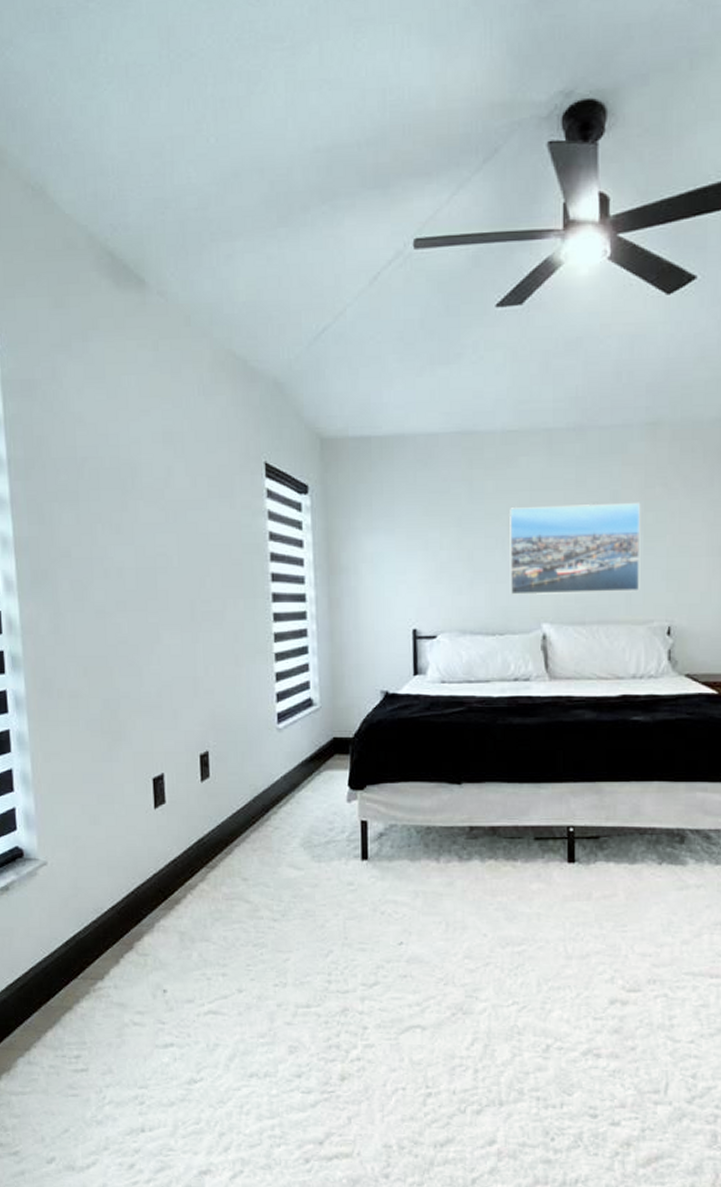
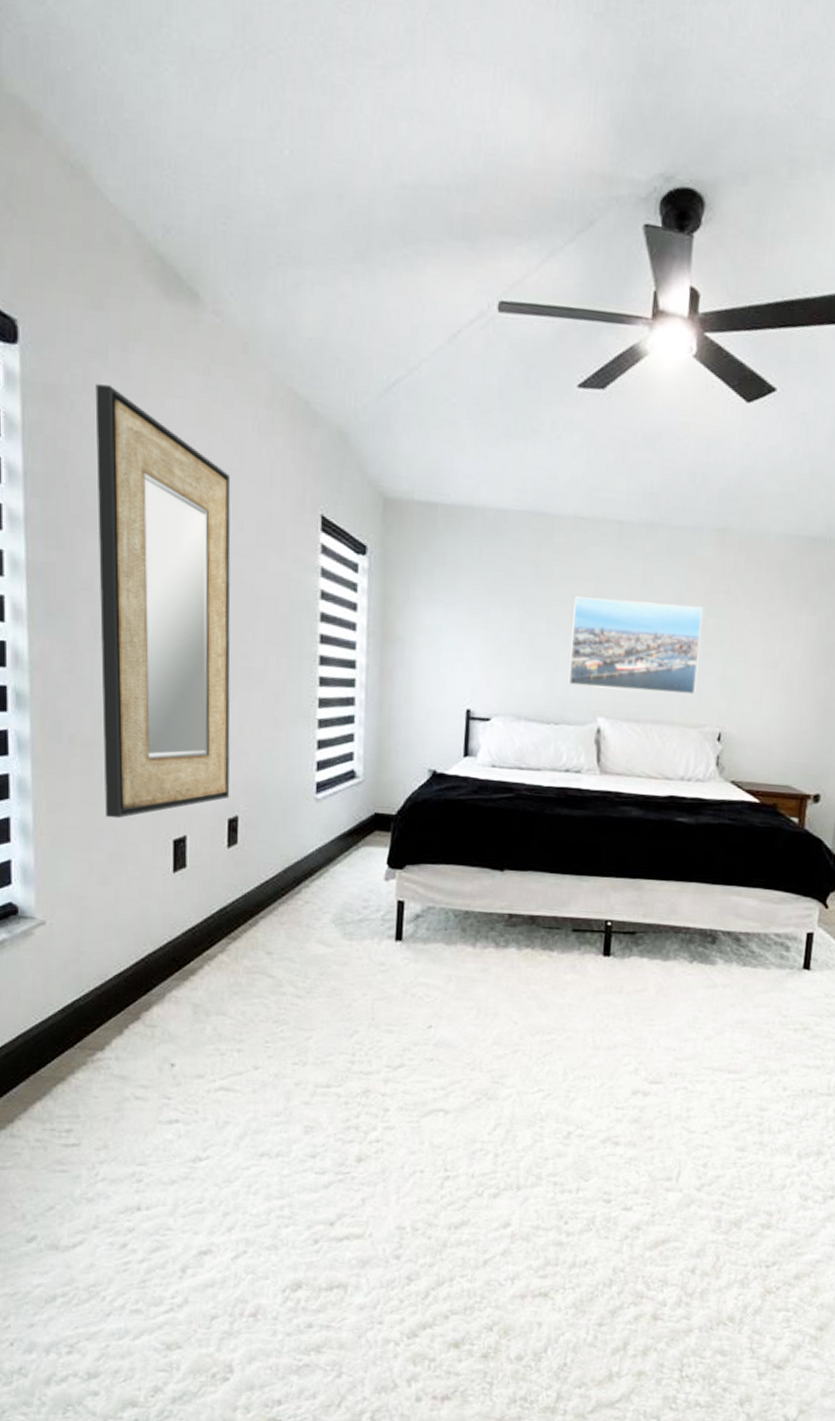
home mirror: none [62,373,200,762] -> present [95,384,231,819]

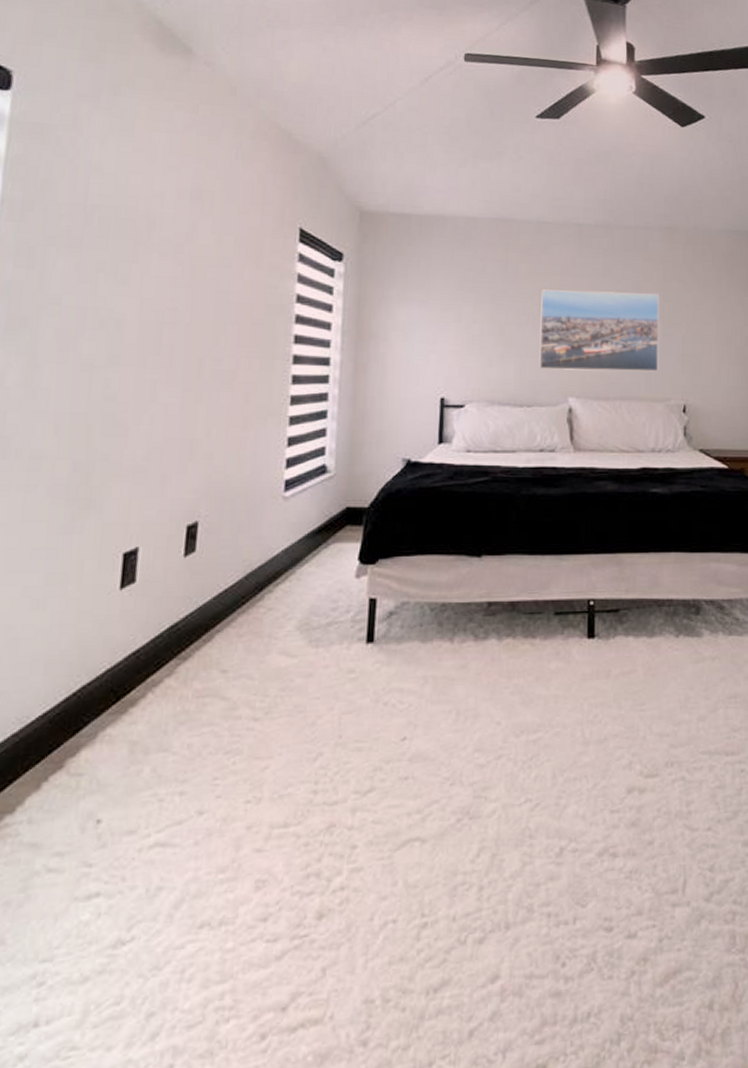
home mirror: present [95,384,231,819] -> none [48,122,211,535]

